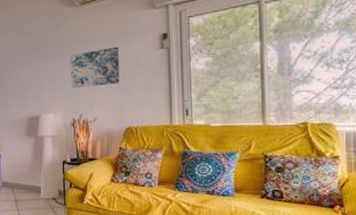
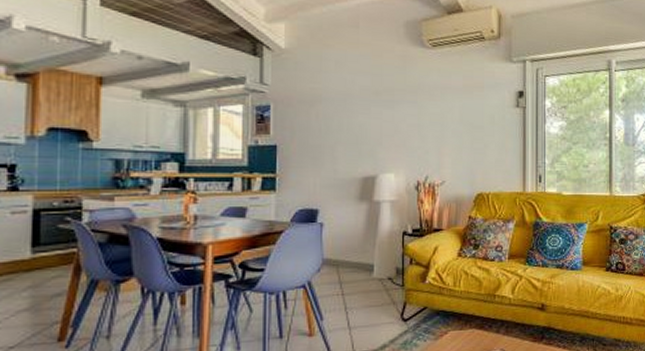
wall art: present [69,47,120,89] -> none [416,100,472,145]

